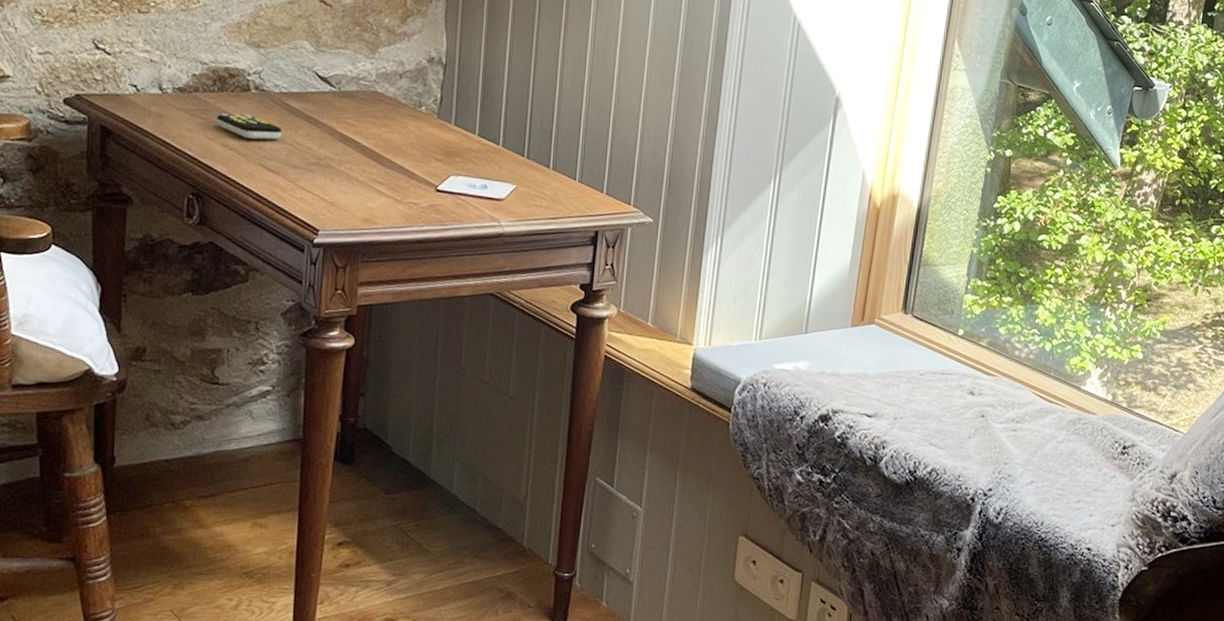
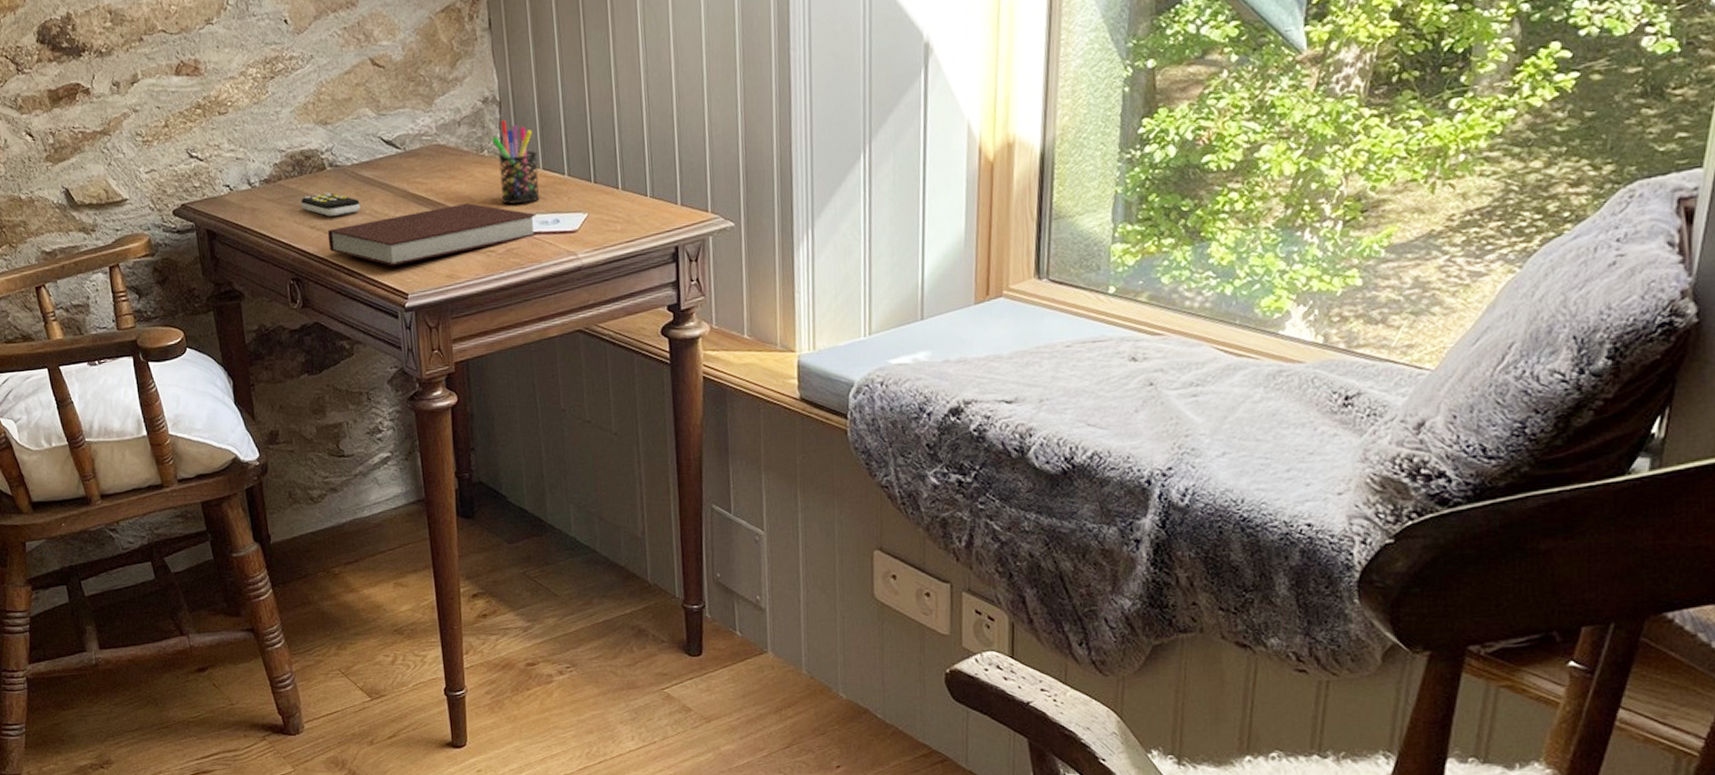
notebook: none [239,151,465,200] -> present [327,202,537,266]
pen holder: none [431,82,476,165] -> present [492,120,540,204]

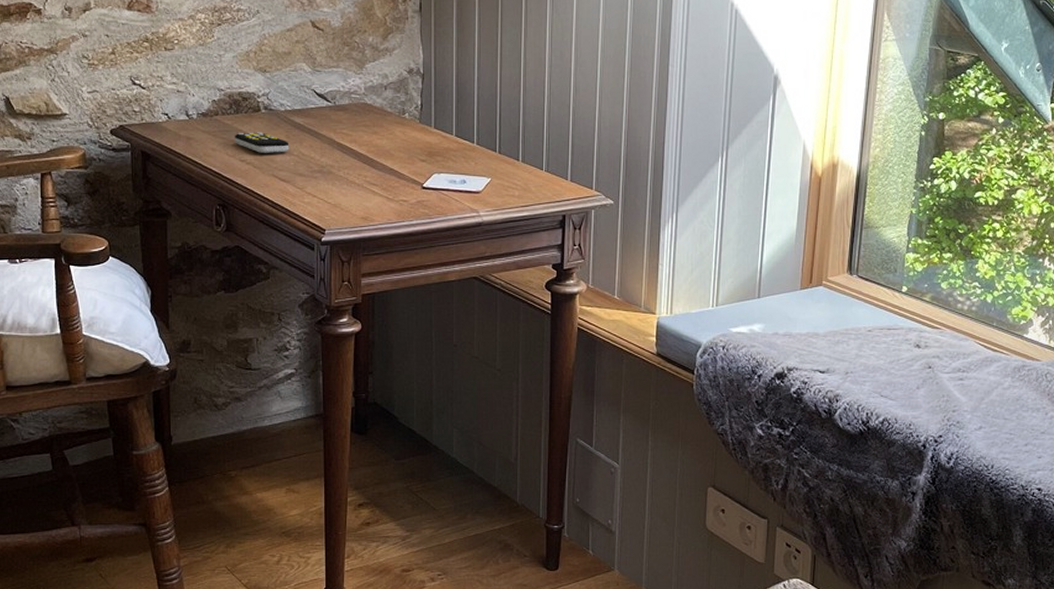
notebook: present [327,202,537,266] -> none [256,156,446,204]
pen holder: present [492,120,540,204] -> none [413,90,452,164]

